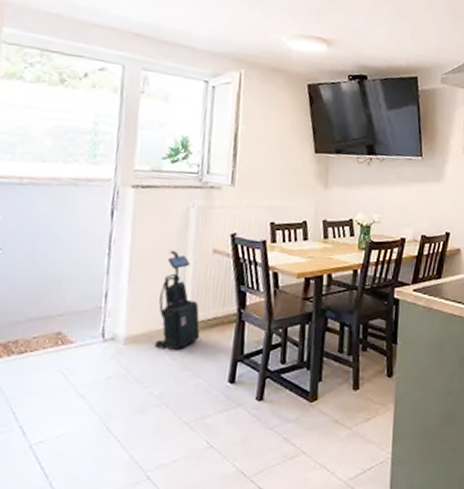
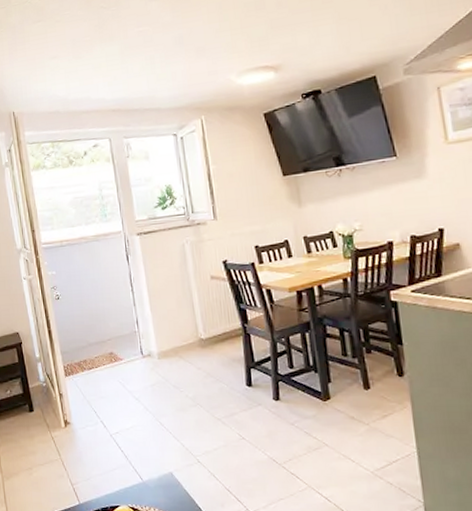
vacuum cleaner: present [154,250,200,350] -> none [176,281,215,361]

